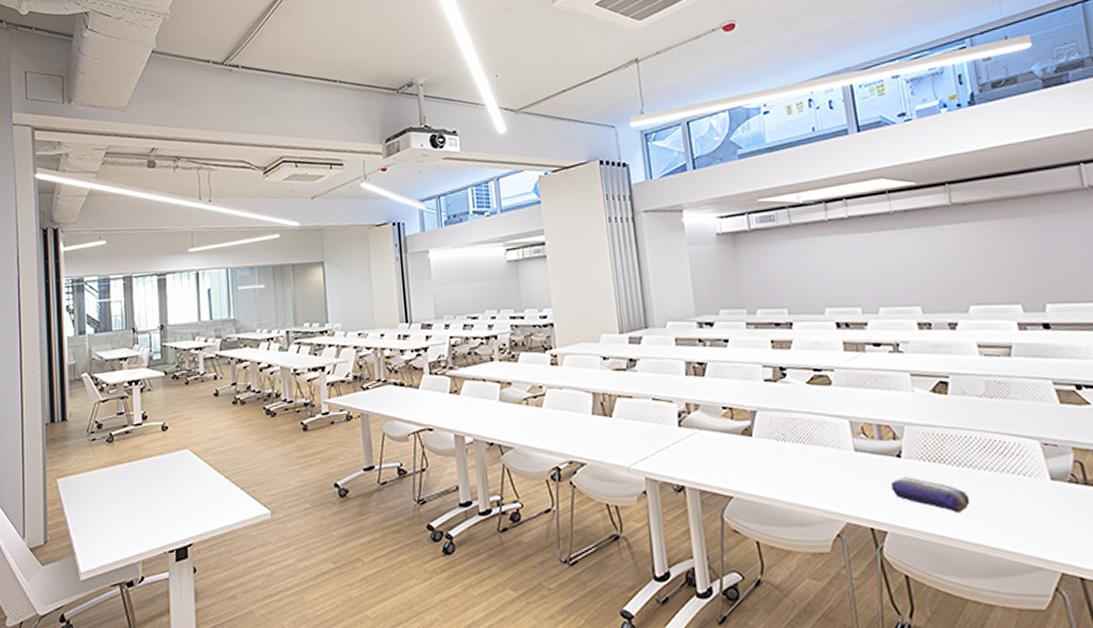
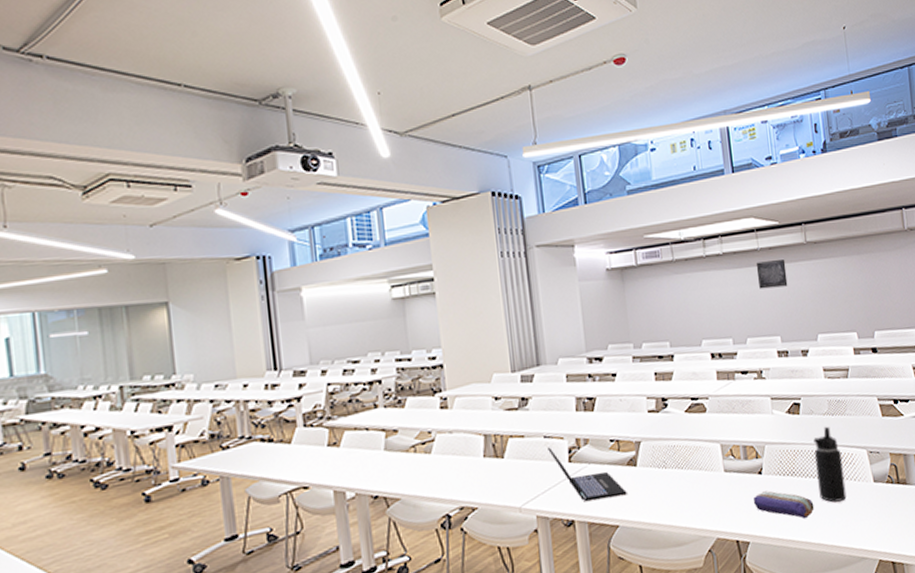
laptop: none [656,409,742,469] -> present [548,447,627,502]
wall art: none [888,223,929,255] -> present [756,260,788,289]
water bottle: none [967,410,1014,498] -> present [813,426,847,503]

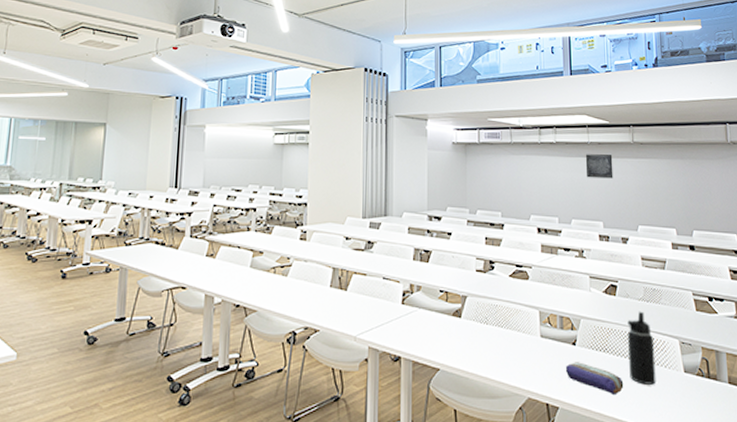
laptop: present [548,447,627,502] -> none [385,288,450,343]

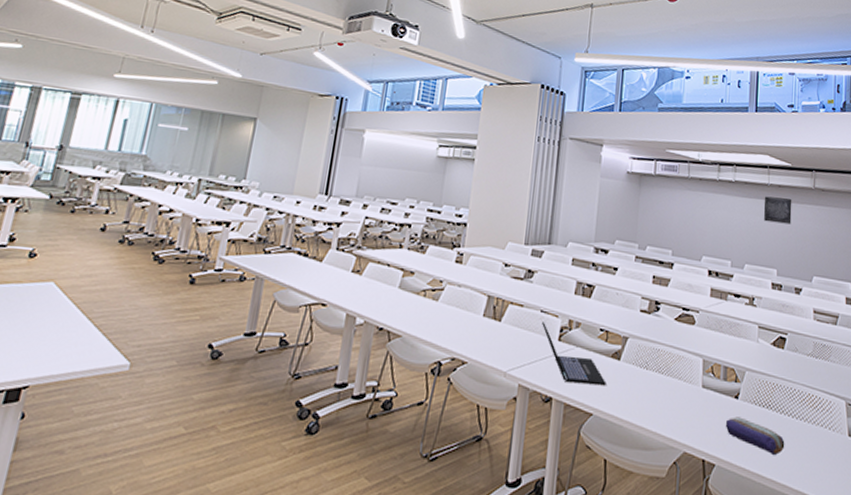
laptop: none [385,288,450,343] -> present [542,321,606,386]
water bottle: present [627,311,656,385] -> none [792,367,820,447]

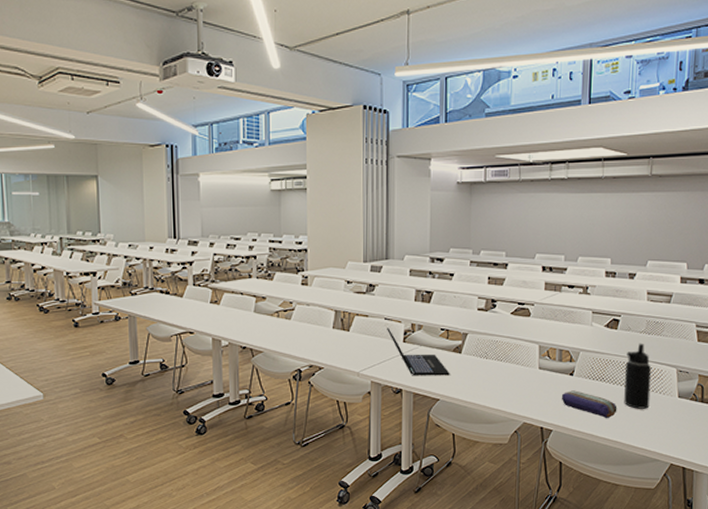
wall art: present [764,196,792,225] -> none [597,189,628,214]
water bottle: none [792,367,820,447] -> present [624,343,652,409]

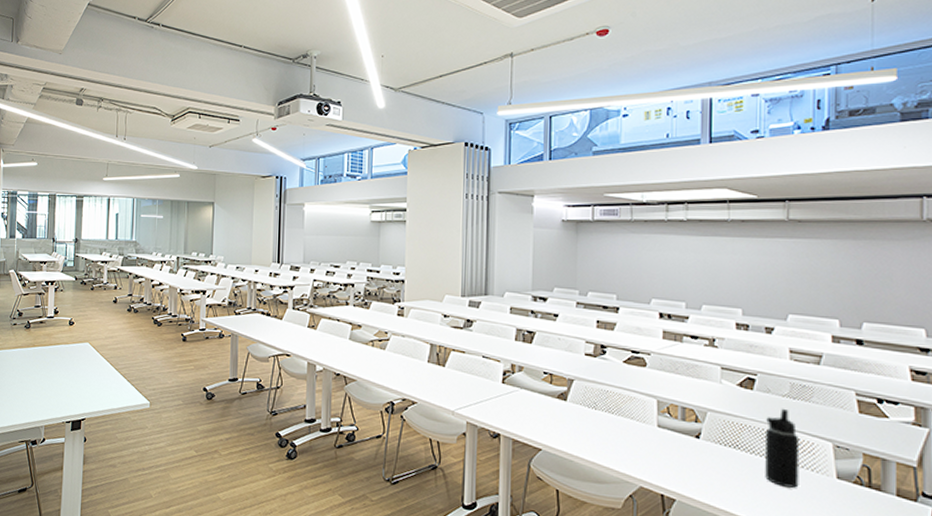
laptop: present [387,328,450,376] -> none [485,366,554,424]
pencil case: present [561,390,617,418] -> none [685,455,757,493]

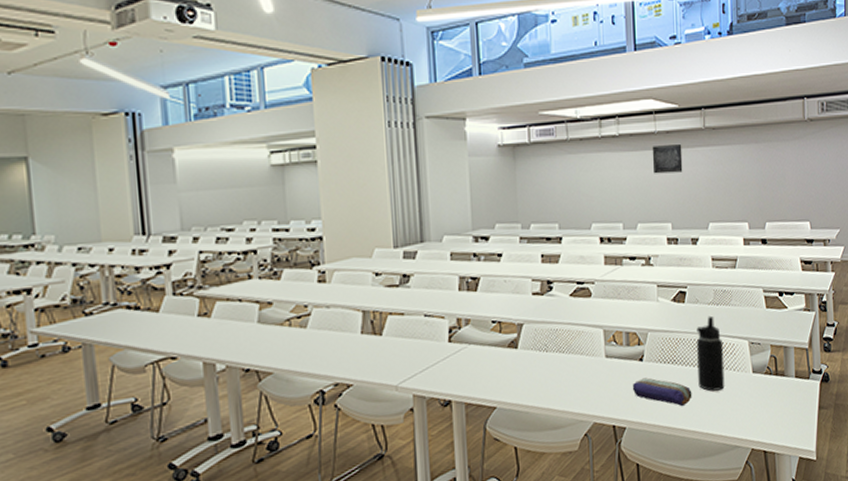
pencil case: none [685,455,757,493] -> present [632,377,692,406]
wall art: none [723,233,759,261] -> present [652,144,683,174]

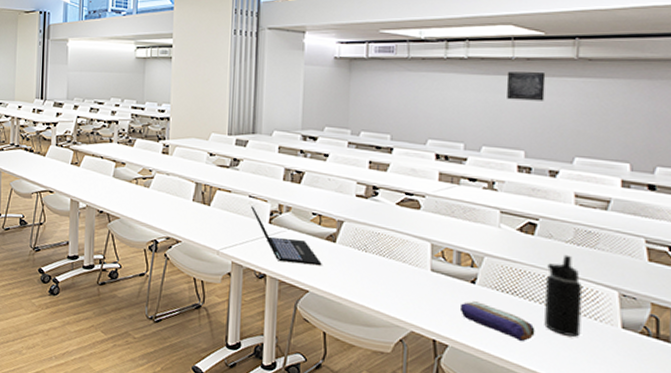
laptop: none [428,326,506,383] -> present [251,206,322,266]

